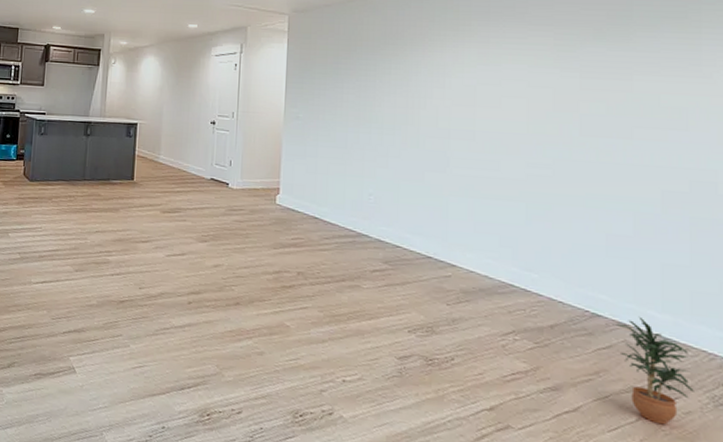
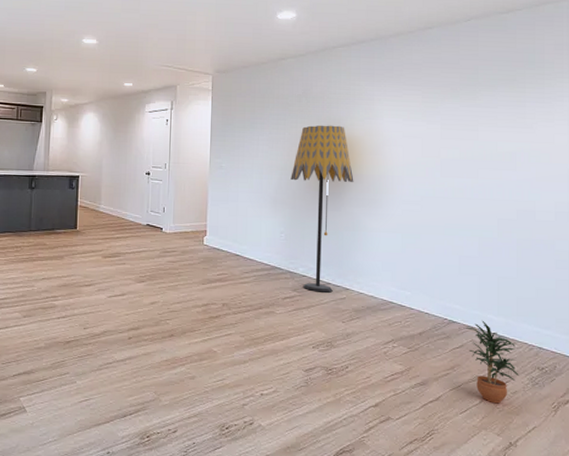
floor lamp: none [382,71,463,269] -> present [291,125,354,293]

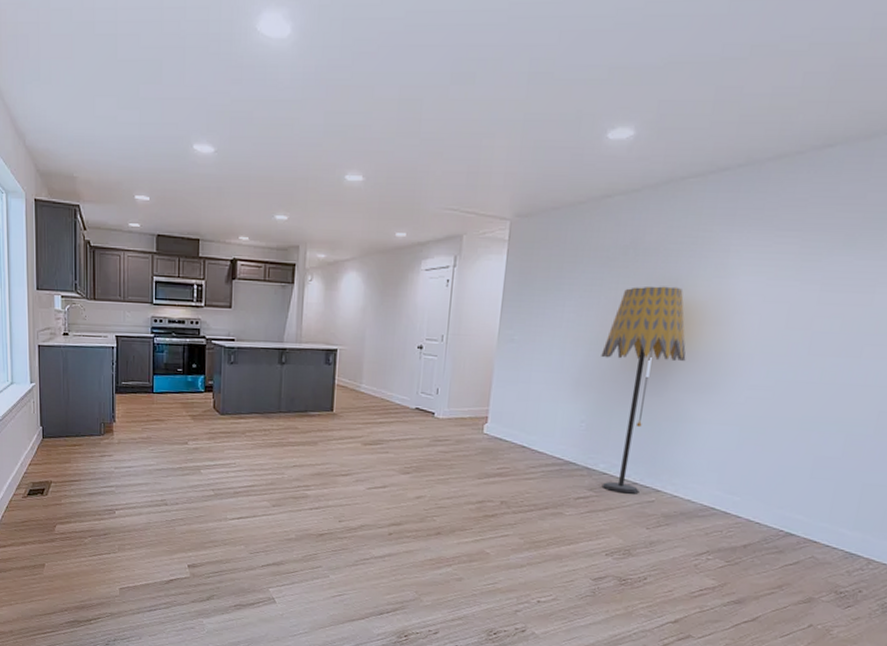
potted plant: present [466,320,519,404] -> none [806,534,869,630]

